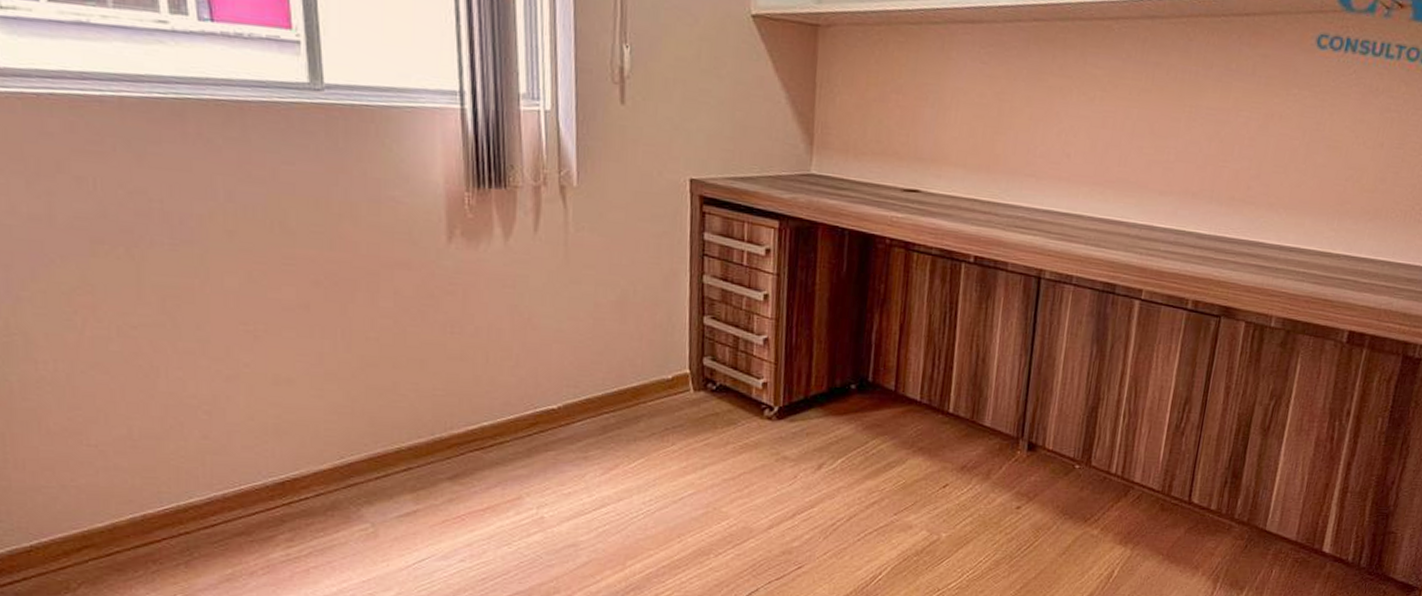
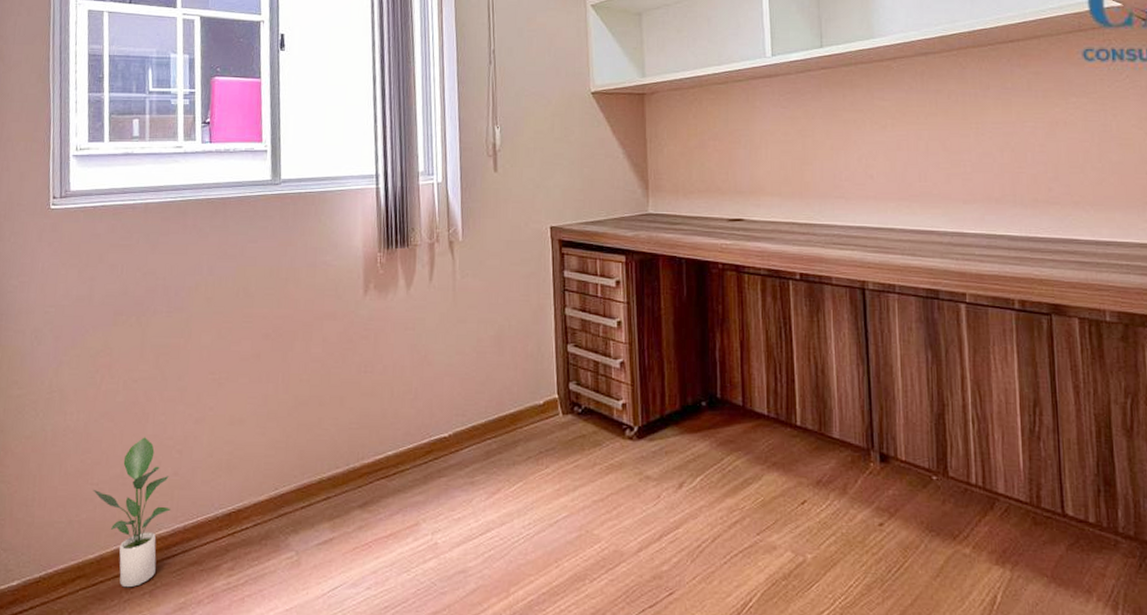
potted plant: none [91,394,203,559] -> present [93,437,171,588]

